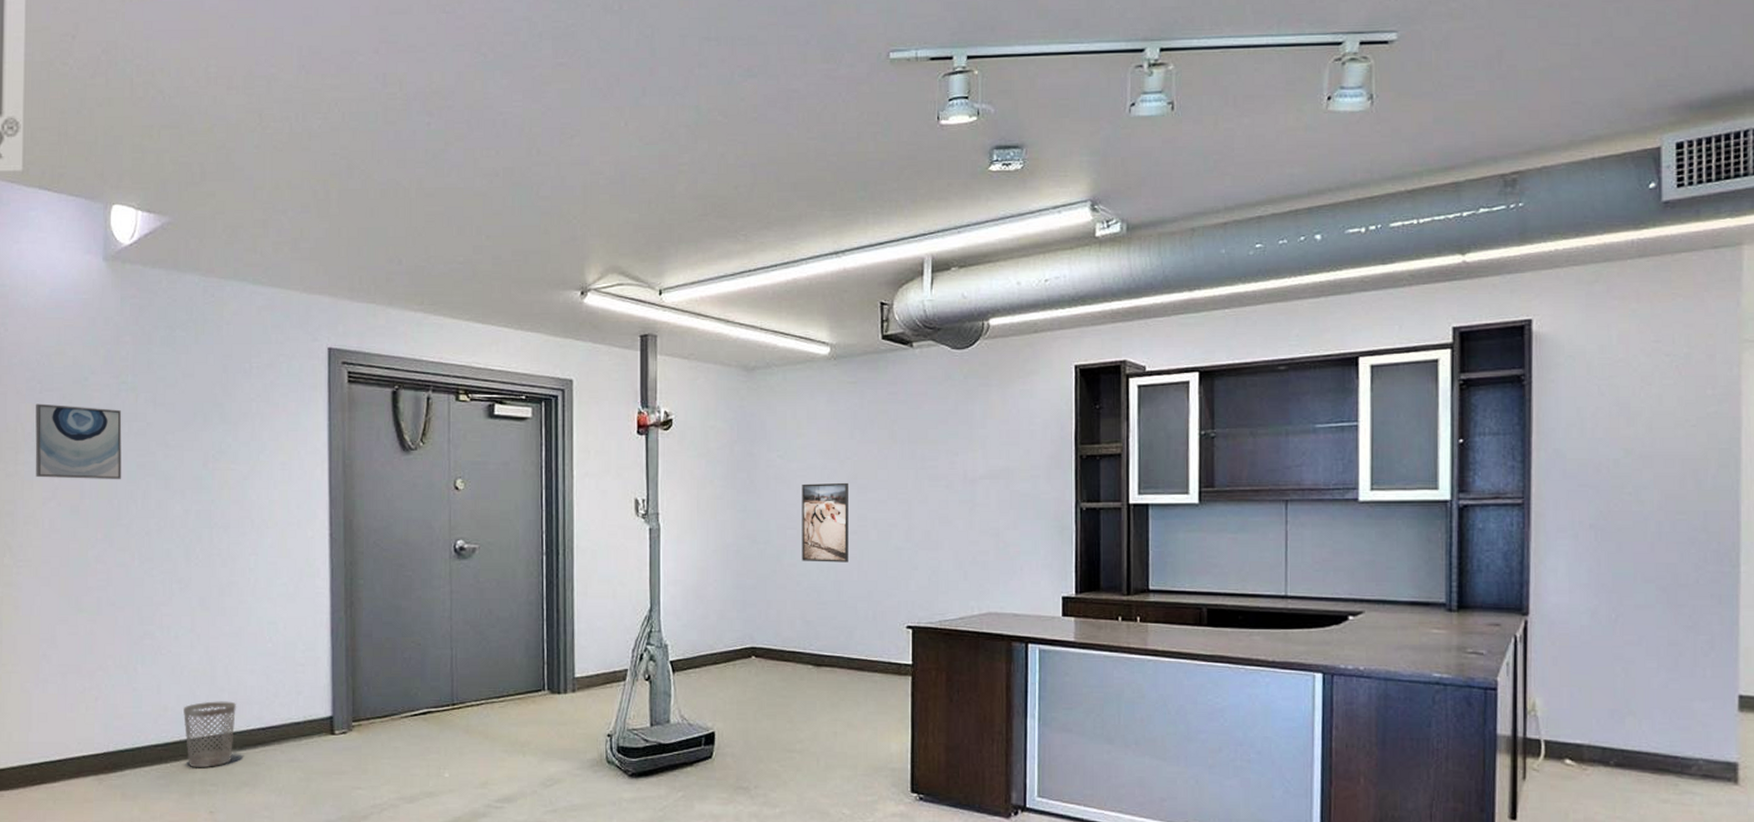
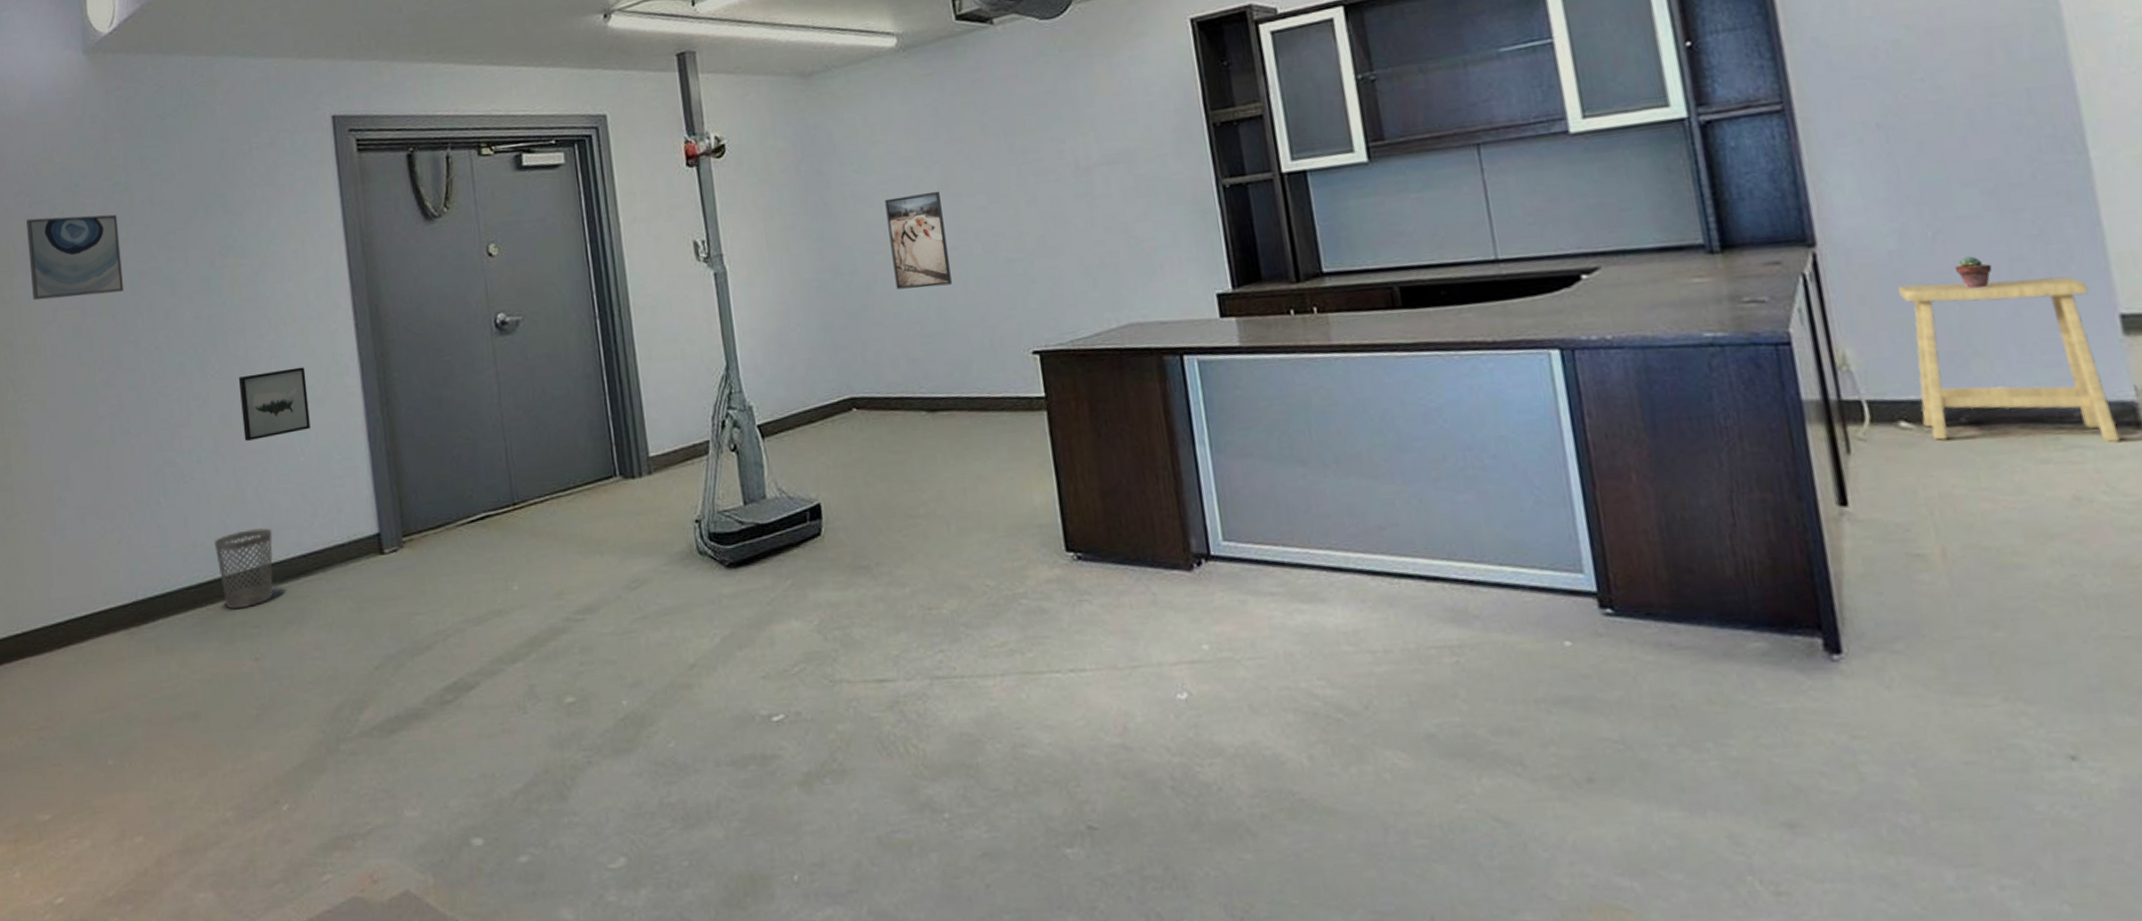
wall art: none [219,565,281,625] -> present [238,367,311,442]
stool: none [1582,654,1721,793] -> present [1897,276,2121,443]
potted succulent: none [1627,637,1654,663] -> present [1954,256,1992,289]

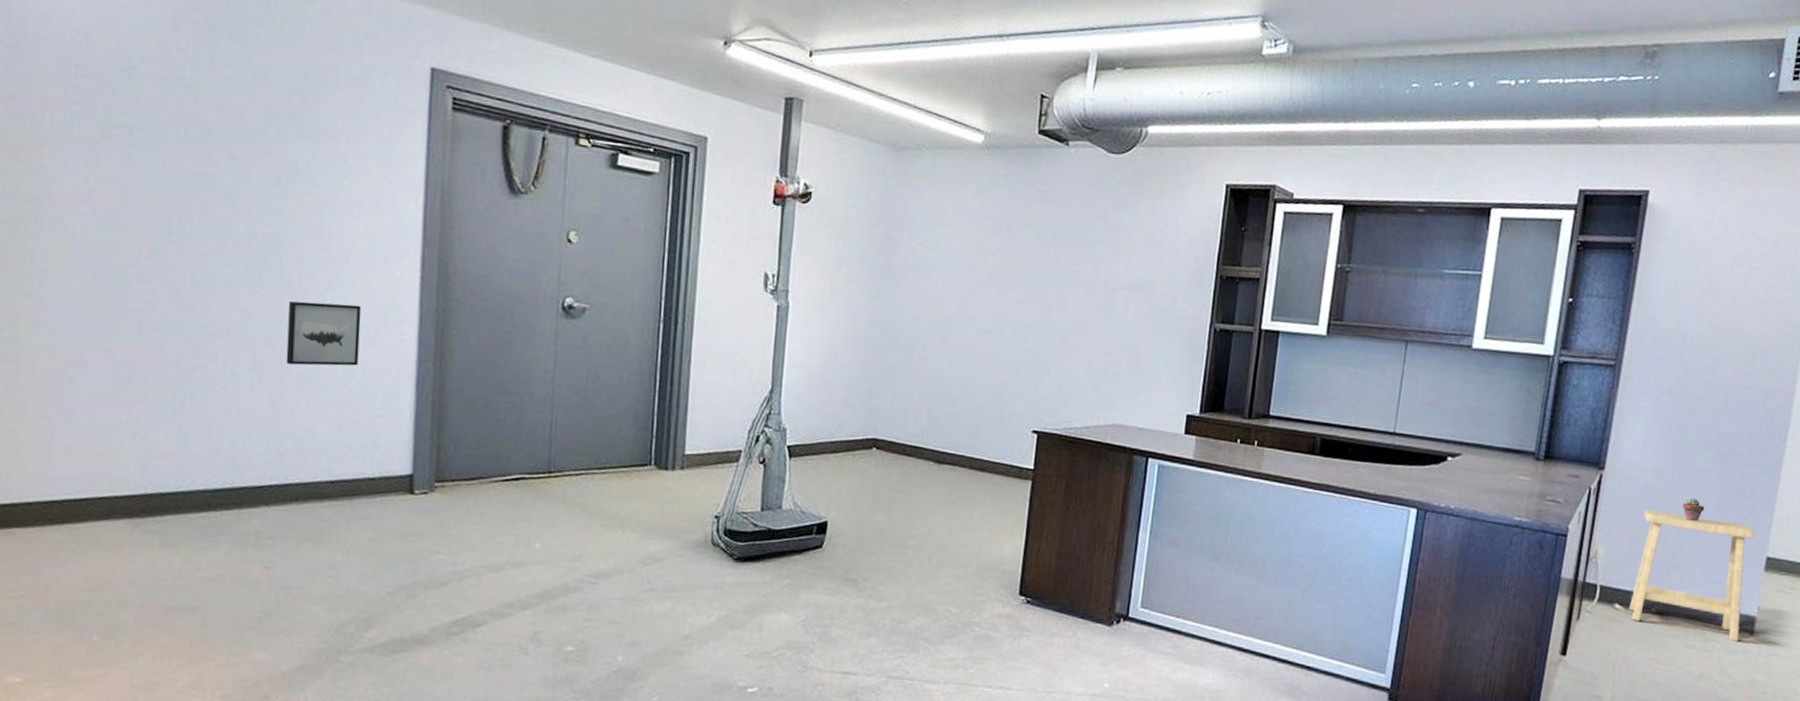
wall art: present [26,214,123,301] -> none [66,89,177,190]
wastebasket: present [215,528,273,609] -> none [238,447,303,519]
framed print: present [885,190,952,290] -> none [933,275,989,361]

